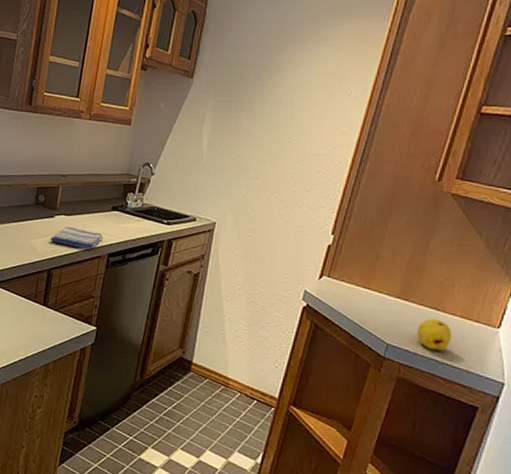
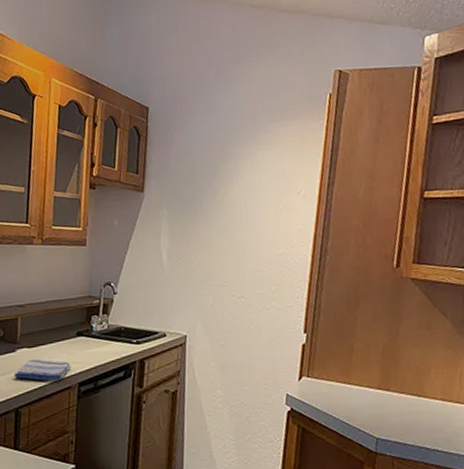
fruit: present [417,319,452,351] -> none [403,406,437,438]

